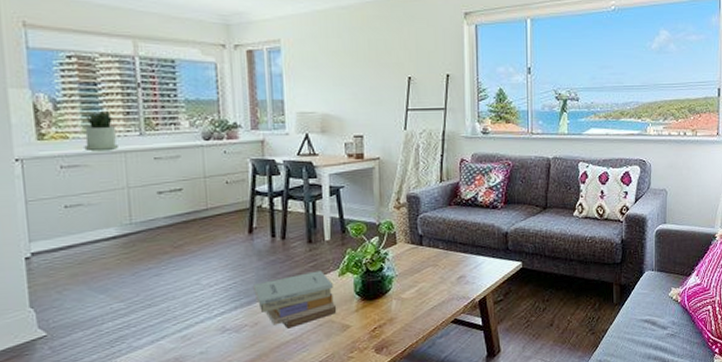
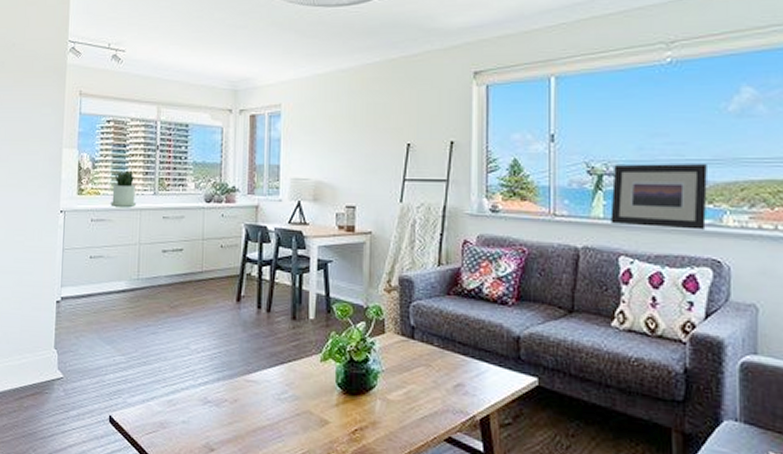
books: present [254,270,337,329] -> none [236,351,316,412]
picture frame: none [572,89,637,139] -> present [610,164,707,230]

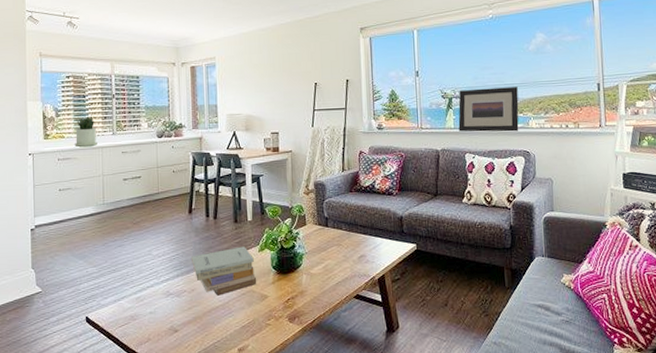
books: none [236,351,316,412] -> present [192,246,257,296]

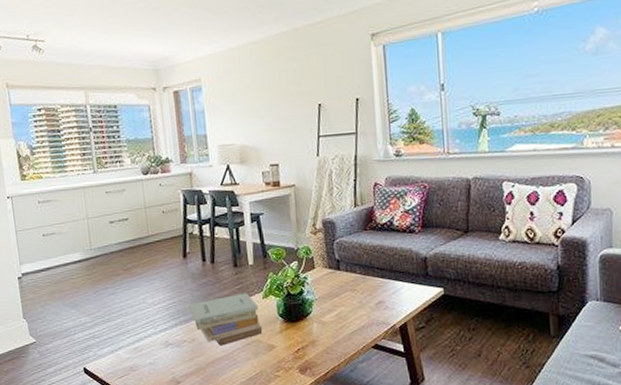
planter: present [74,116,97,147] -> none [52,152,78,187]
picture frame: present [458,87,519,132] -> none [494,98,571,156]

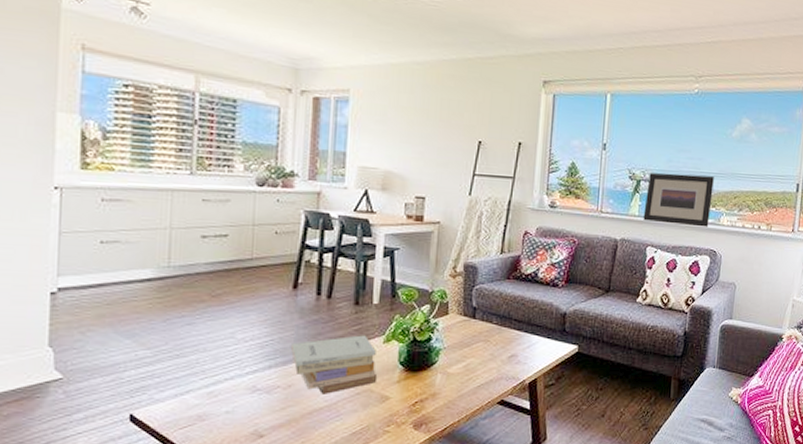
picture frame: none [494,98,571,156] -> present [643,173,714,227]

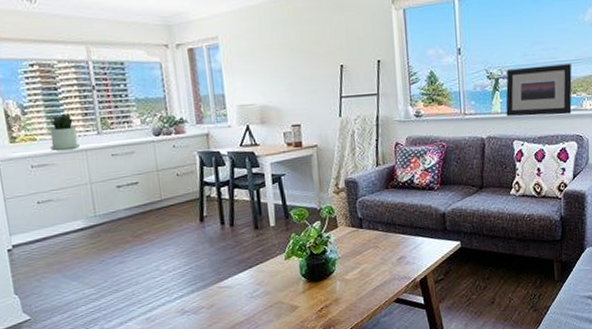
planter: none [130,143,166,187] -> present [47,112,80,150]
books: present [291,335,378,394] -> none [207,255,285,310]

